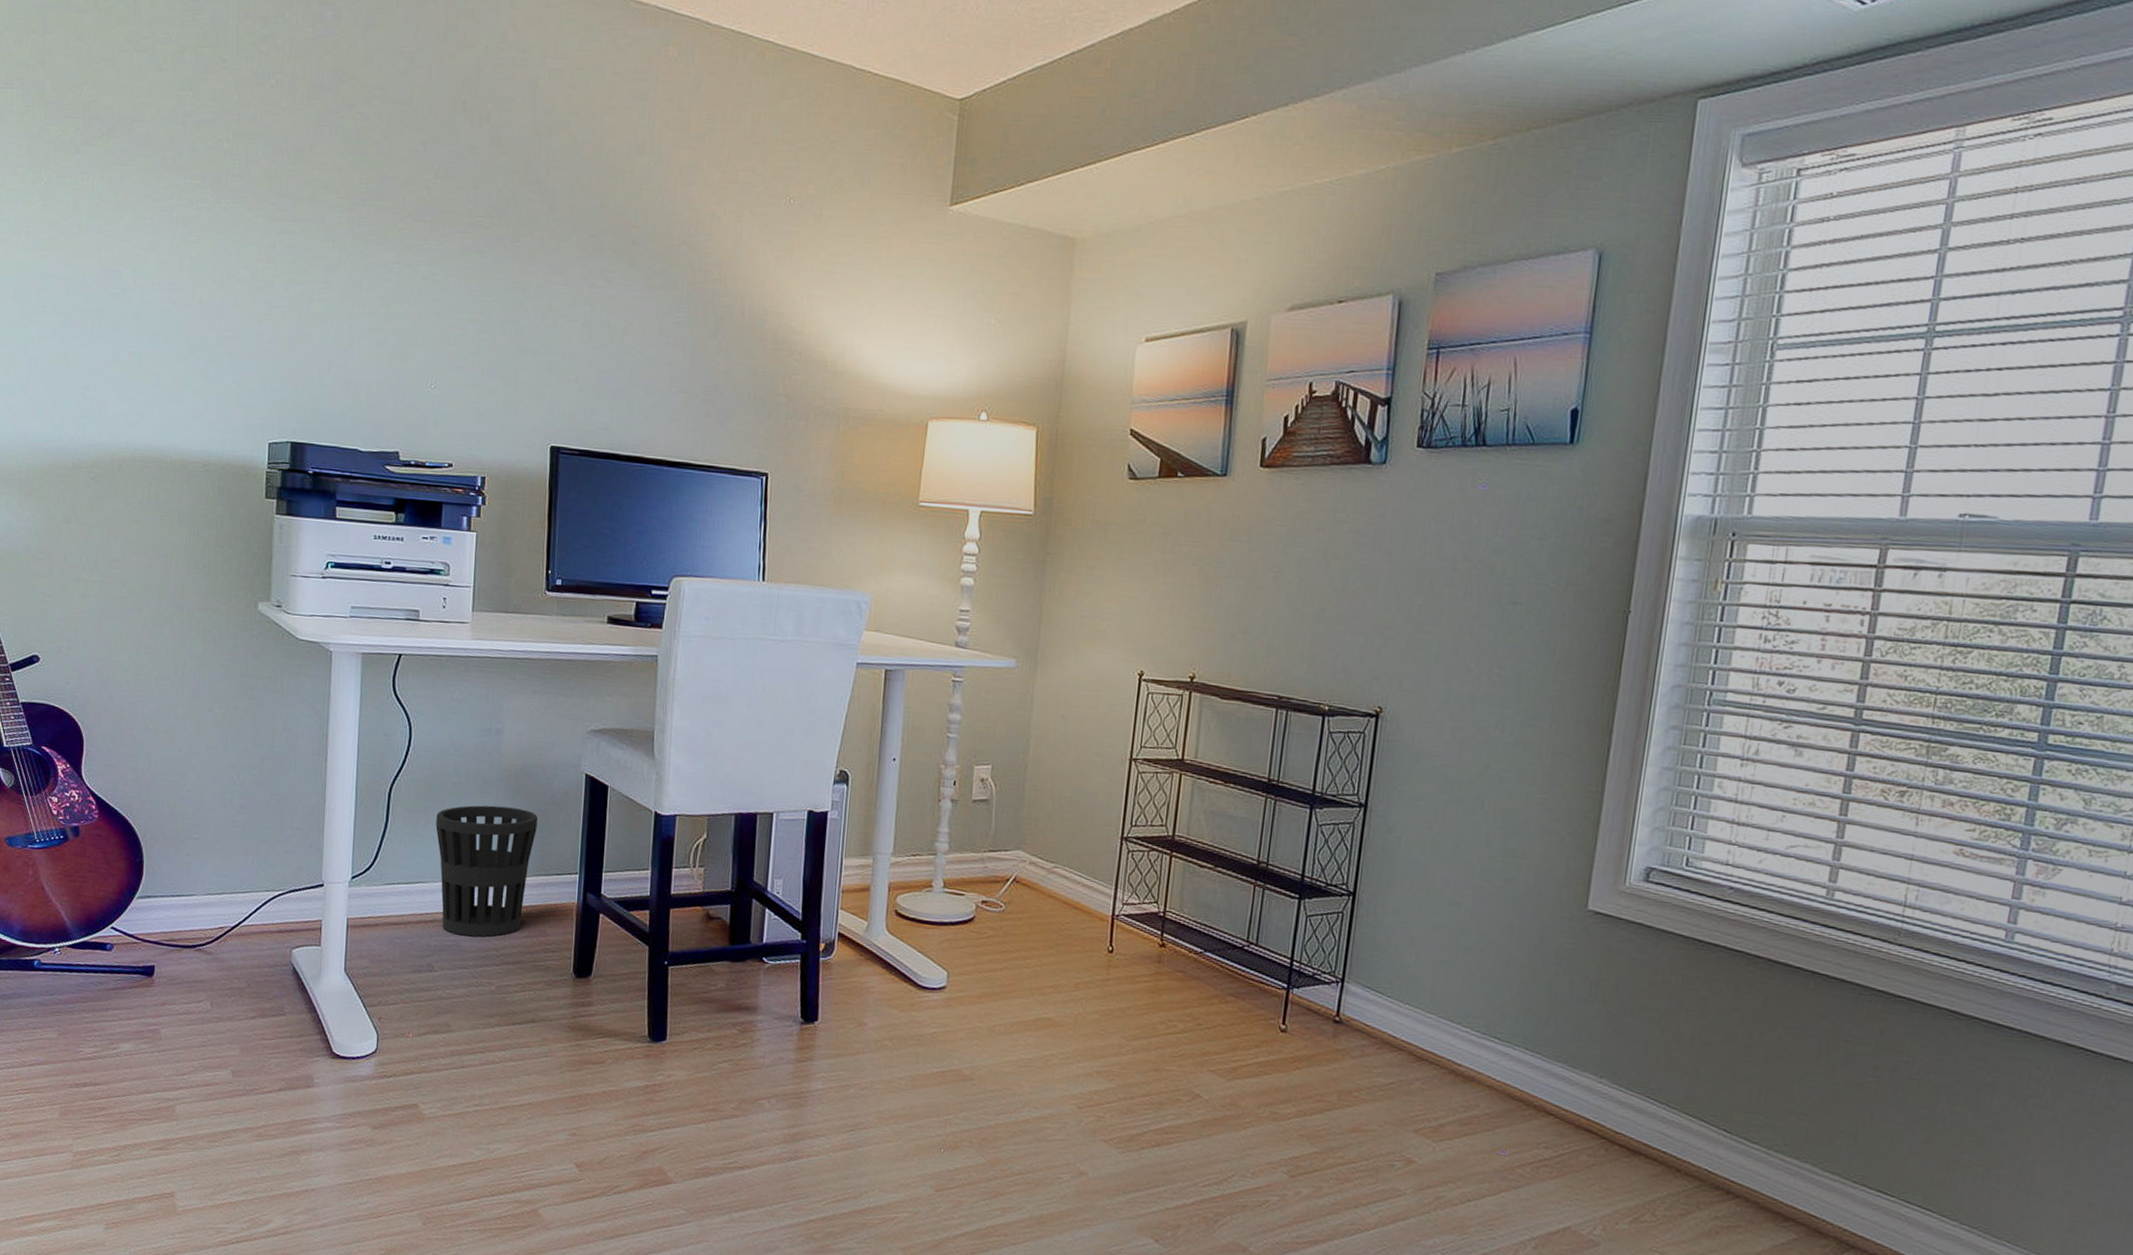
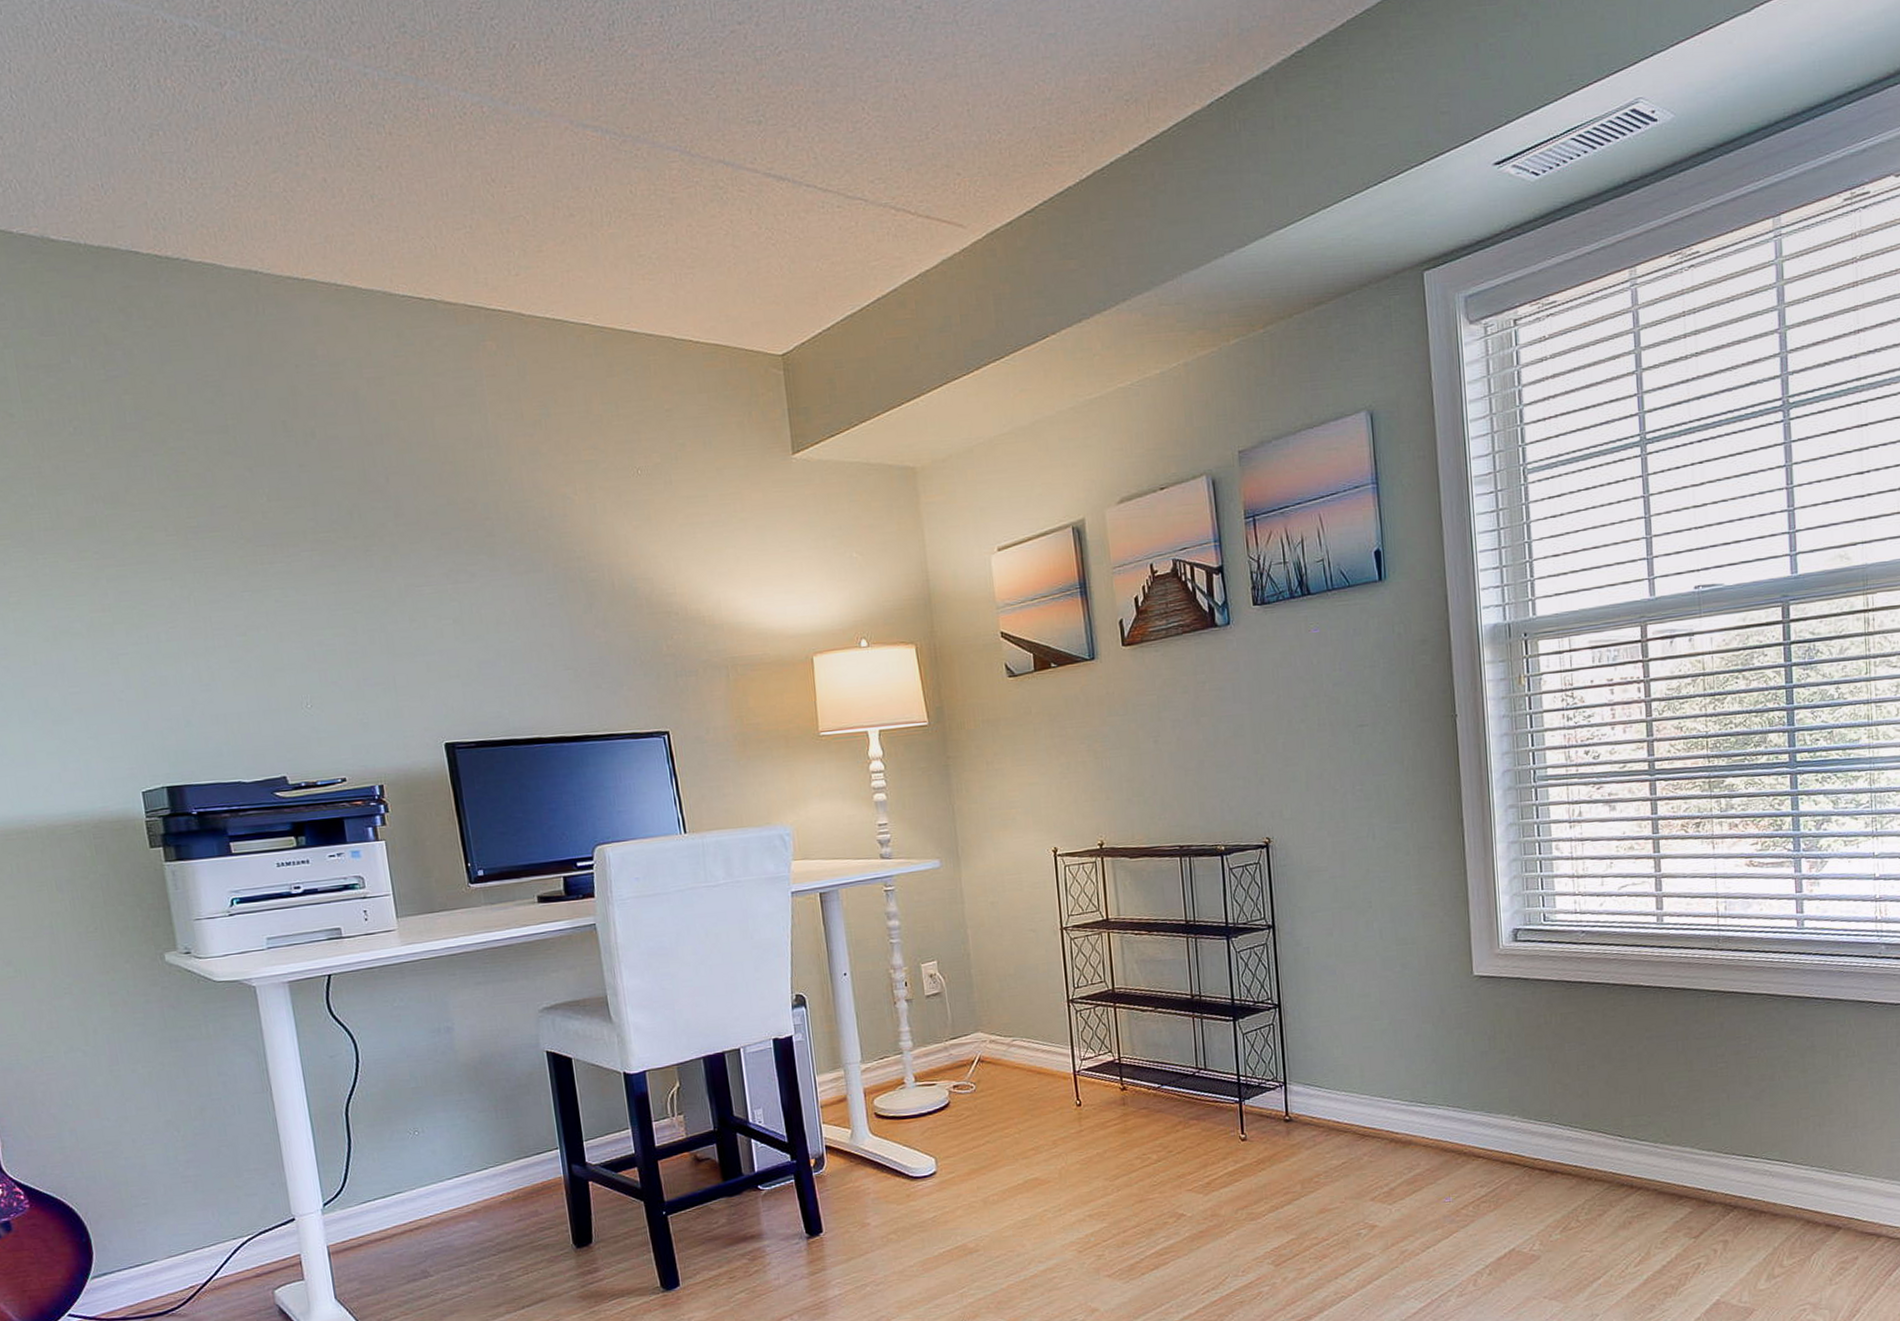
wastebasket: present [436,805,537,937] -> none [400,1098,511,1236]

